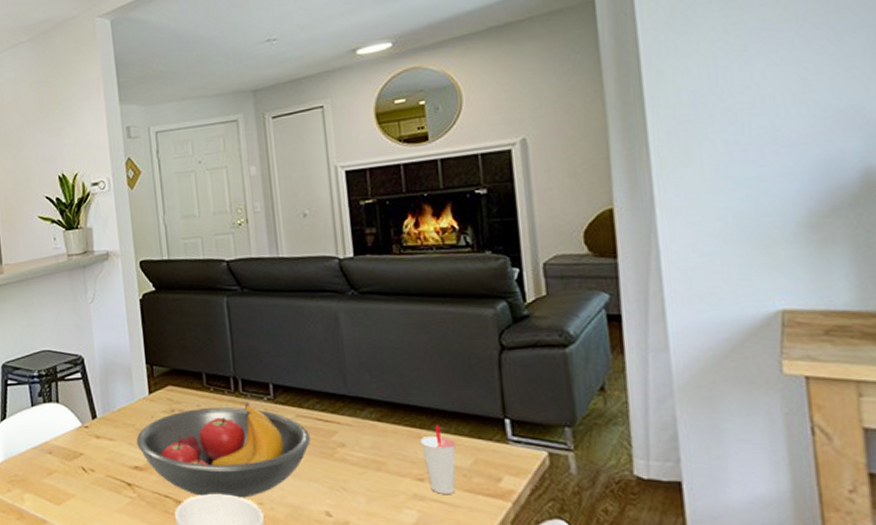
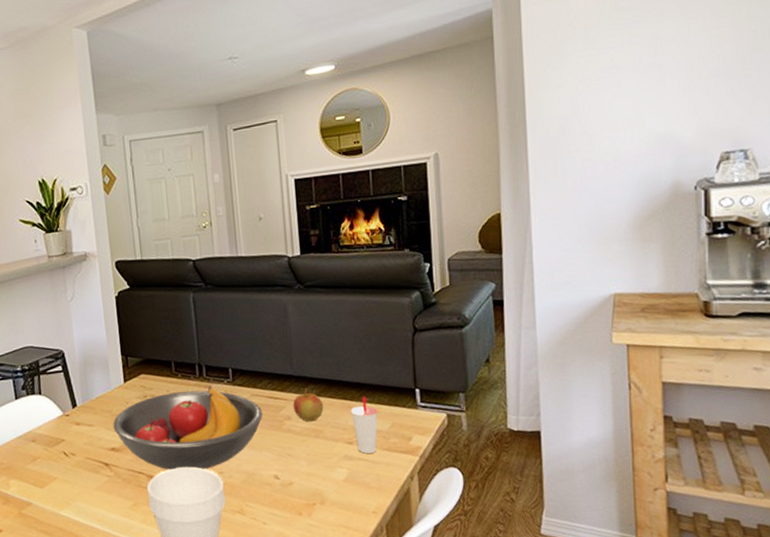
apple: none [347,410,386,451] -> present [292,388,324,422]

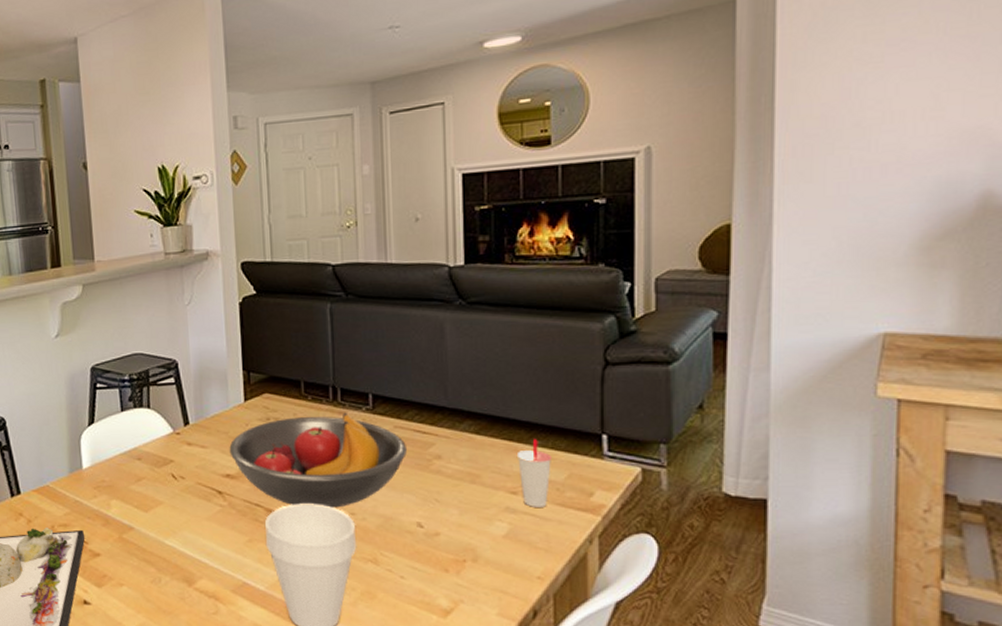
apple: present [292,388,324,422] -> none [444,423,483,464]

